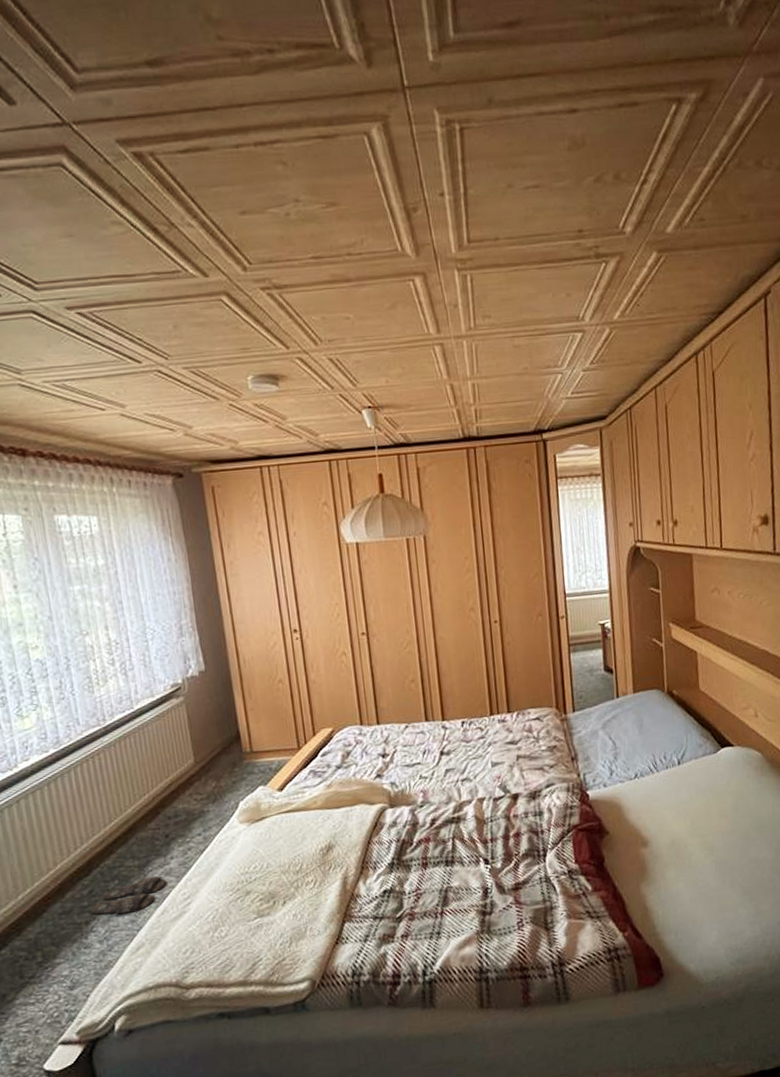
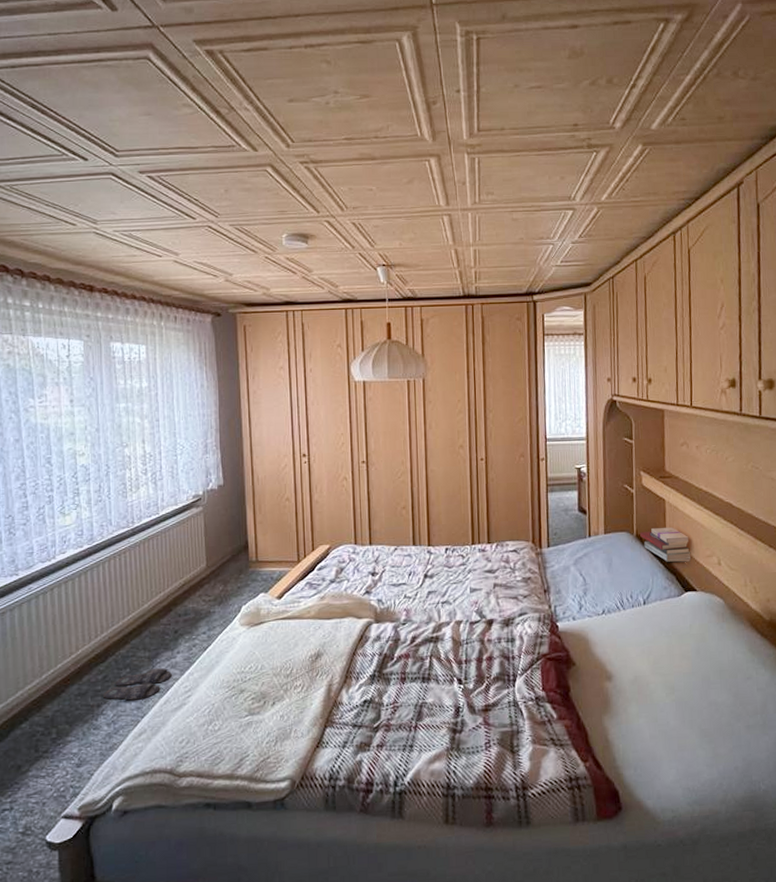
books: none [671,680,726,718] -> present [640,526,691,563]

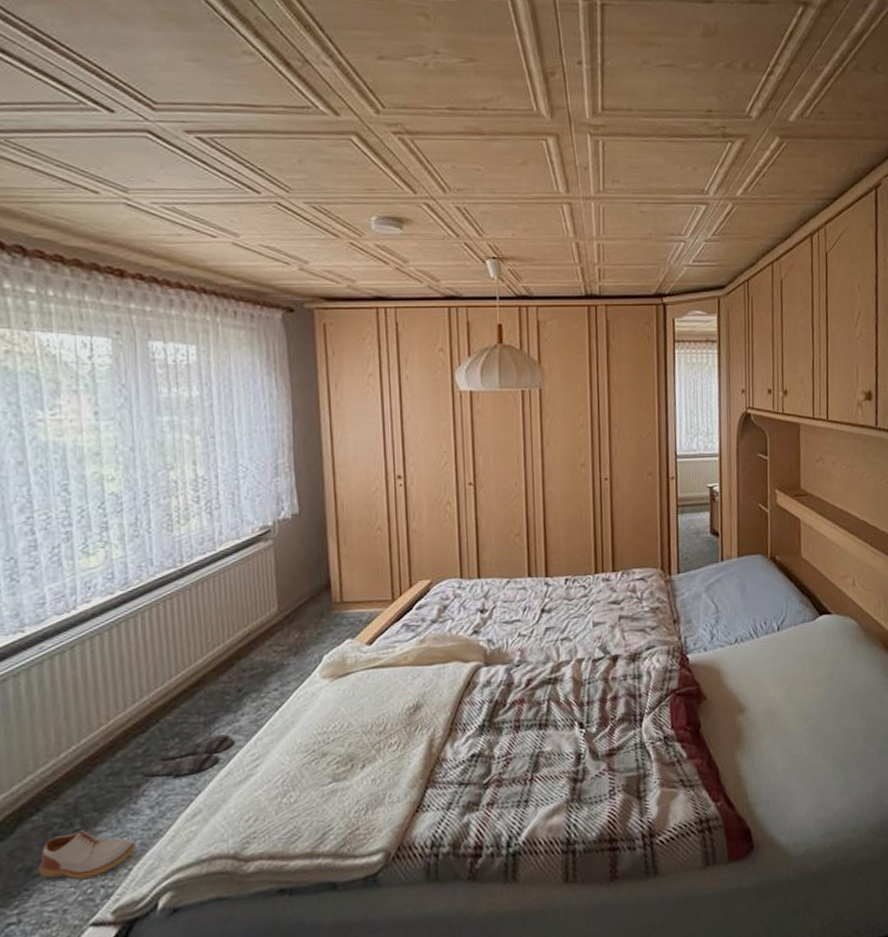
shoe: none [25,738,96,780] -> present [38,830,135,880]
books: present [640,526,691,563] -> none [774,547,826,585]

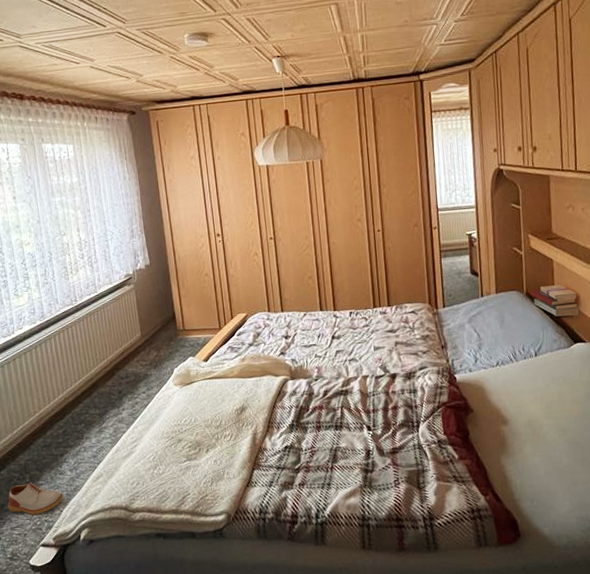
slippers: present [143,734,235,778] -> none [64,423,120,451]
books: none [774,547,826,585] -> present [530,284,579,317]

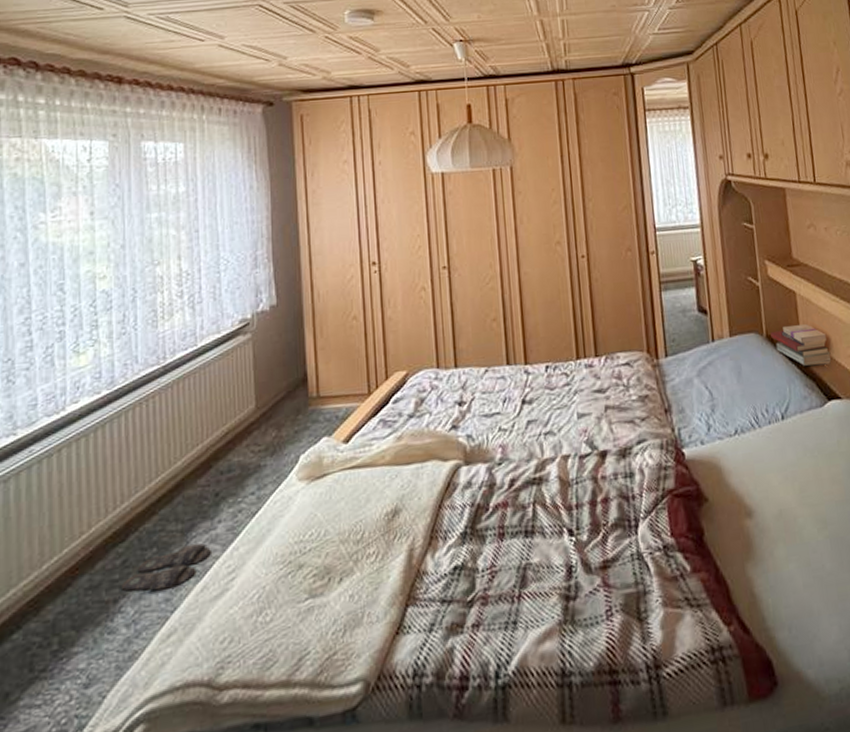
shoe: present [7,482,63,515] -> none [15,650,110,708]
slippers: none [64,423,120,451] -> present [120,543,211,592]

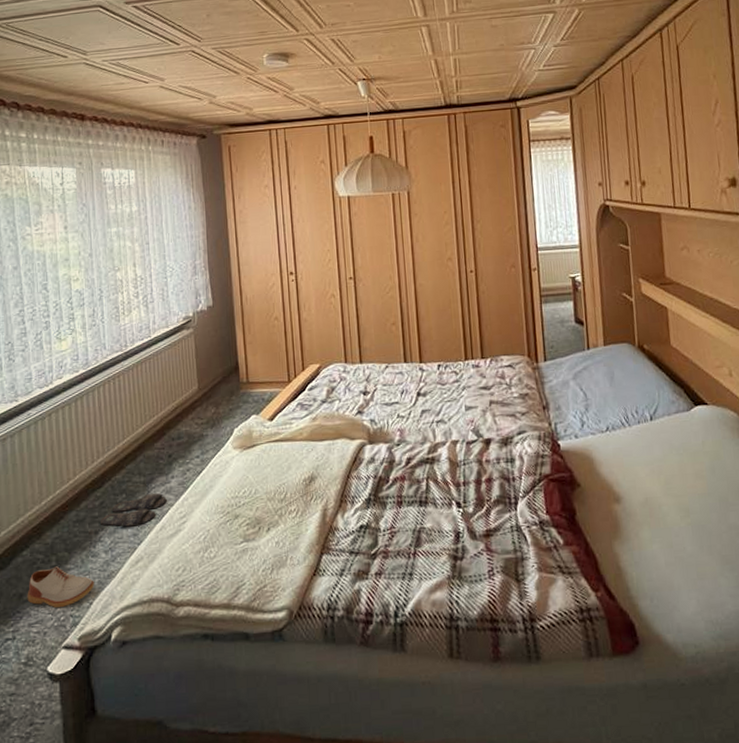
shoe: none [15,650,110,708] -> present [27,566,94,608]
books: present [770,323,831,366] -> none [642,336,699,375]

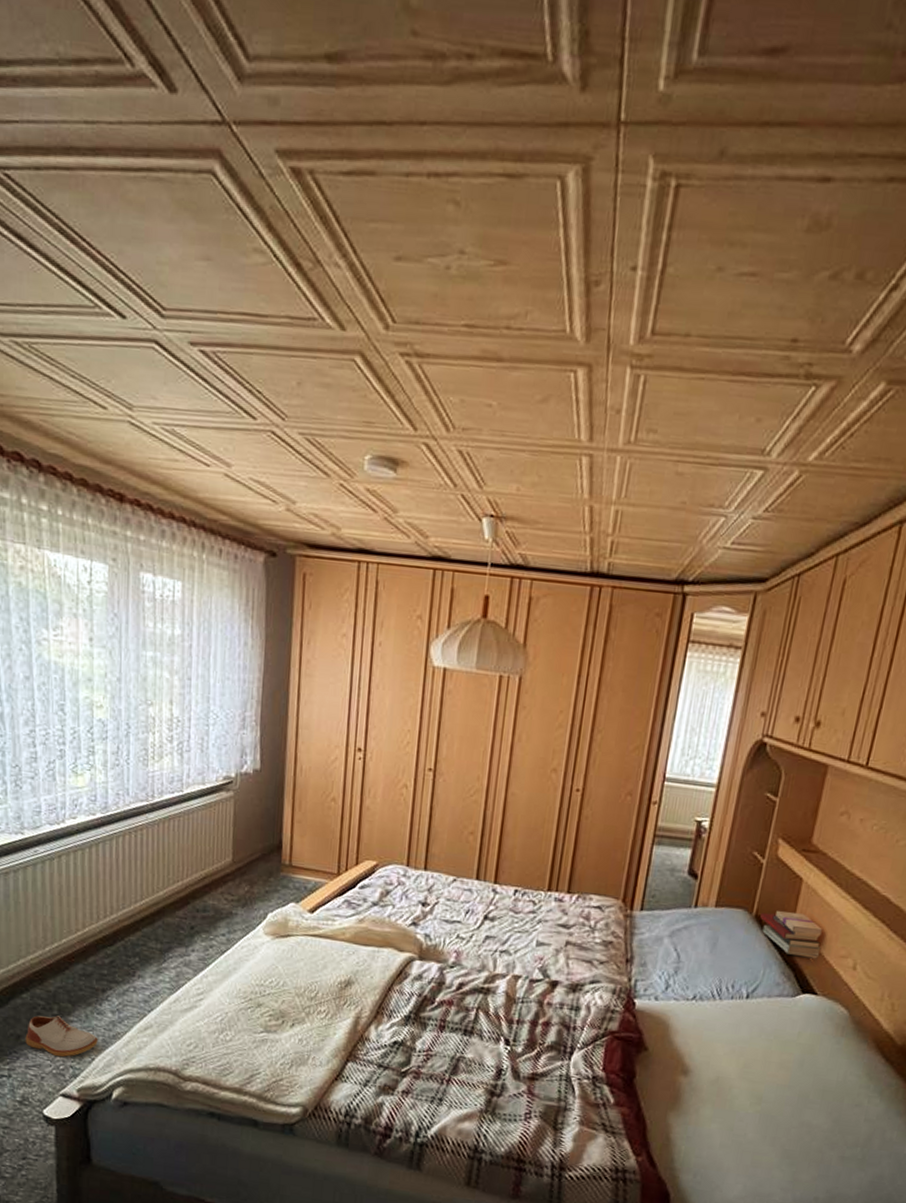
slippers: present [99,493,167,527] -> none [108,963,184,994]
books: none [642,336,699,375] -> present [760,910,823,959]

